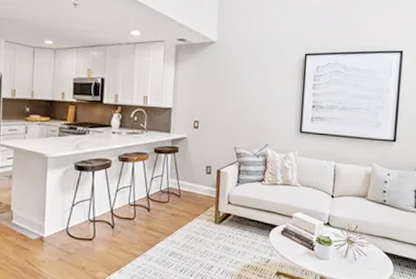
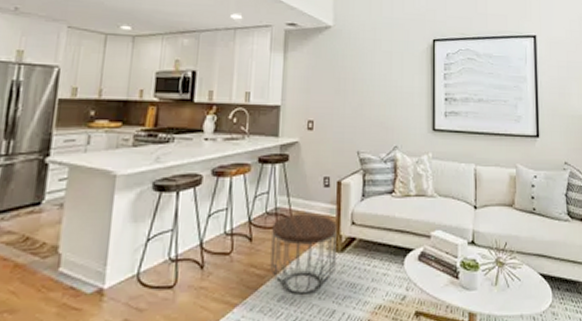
side table: none [163,193,216,252] -> present [270,213,337,295]

